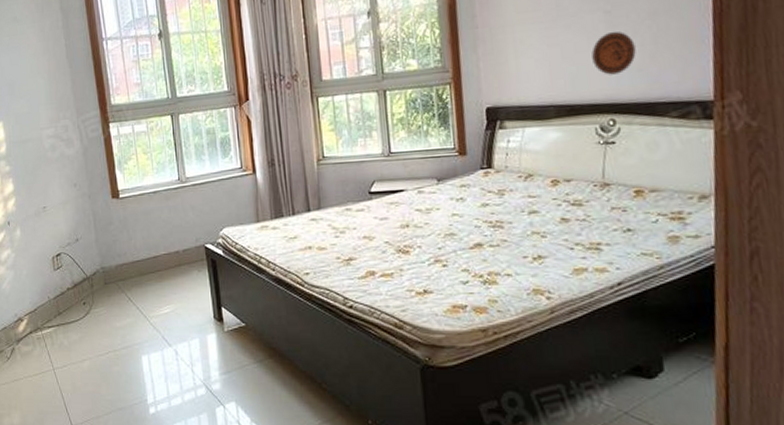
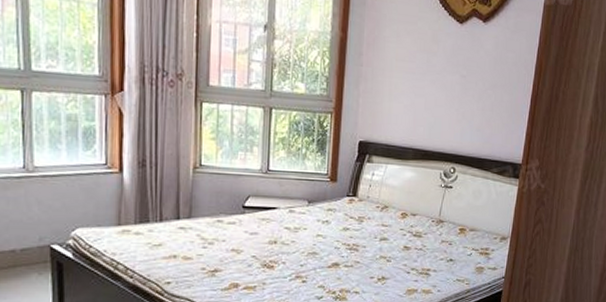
decorative plate: present [591,31,636,75] -> none [447,93,478,131]

